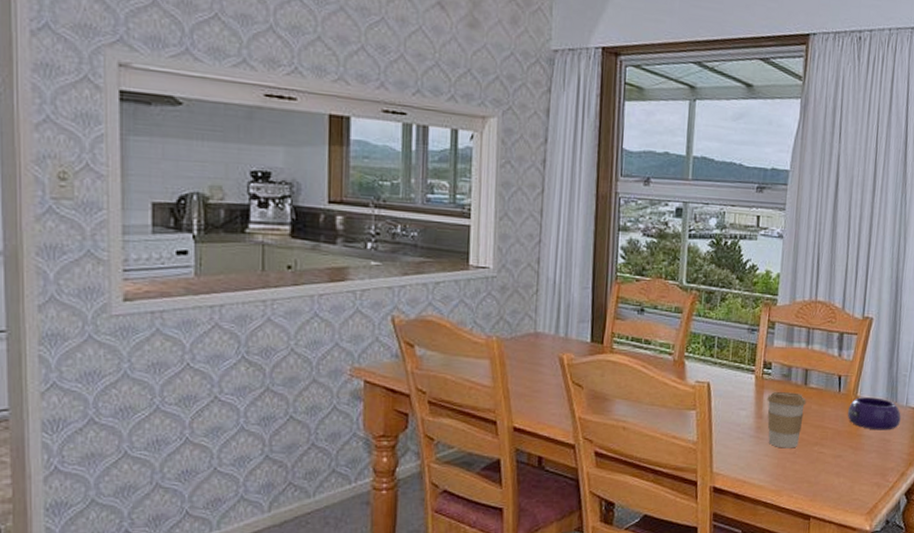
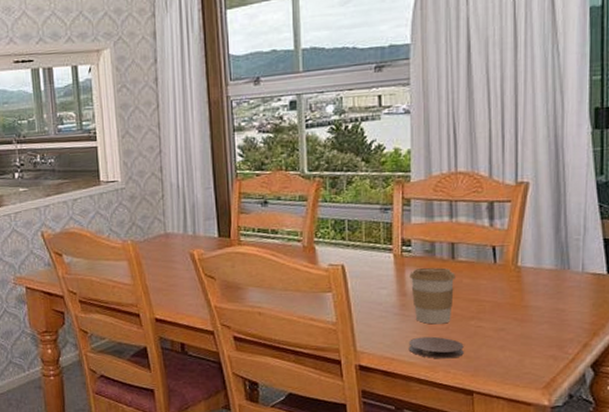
coaster: none [759,460,807,483] -> present [408,336,464,359]
bowl: present [847,397,901,430] -> none [507,265,577,300]

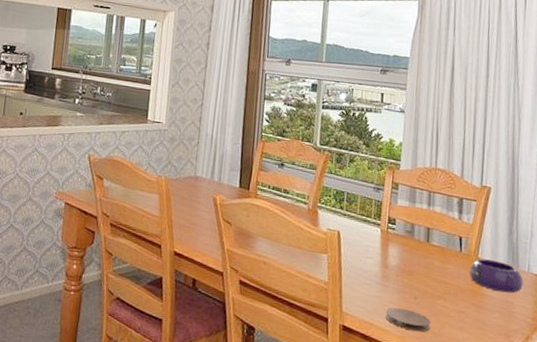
coffee cup: present [409,267,456,325] -> none [392,245,429,299]
bowl: none [507,265,577,300] -> present [469,259,523,294]

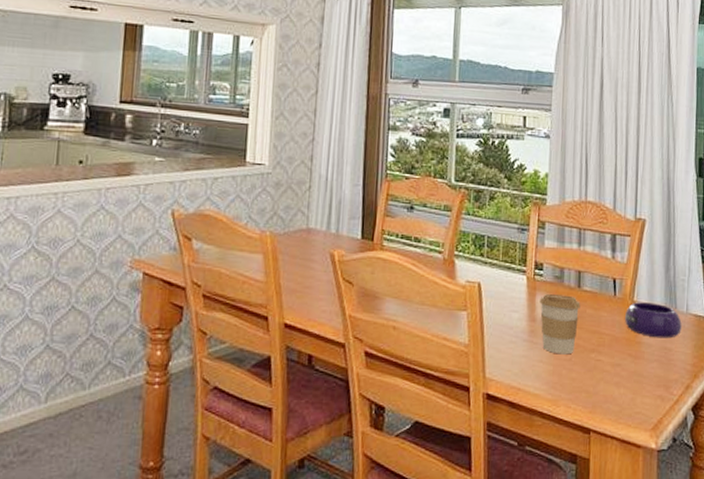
coaster: present [385,307,431,332] -> none [534,367,584,393]
coffee cup: none [392,245,429,299] -> present [539,294,581,355]

